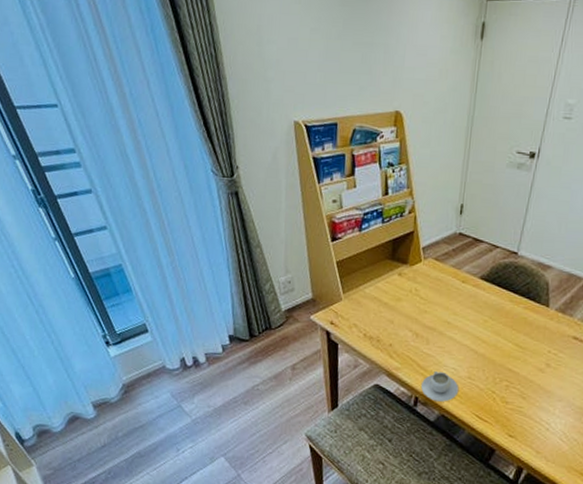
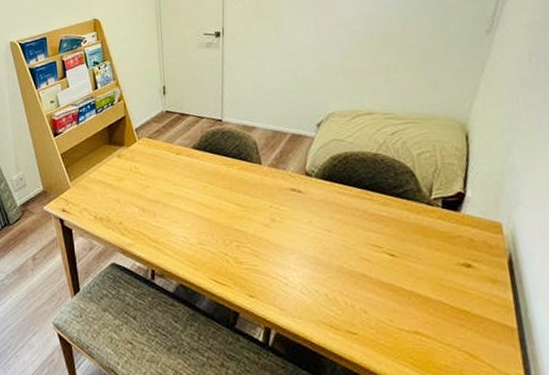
teacup: present [421,370,459,402] -> none [155,241,192,271]

